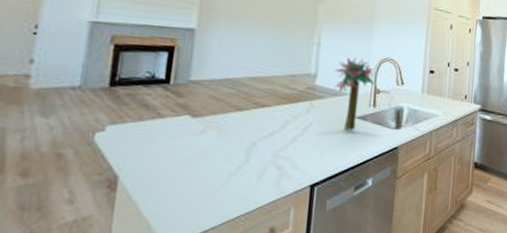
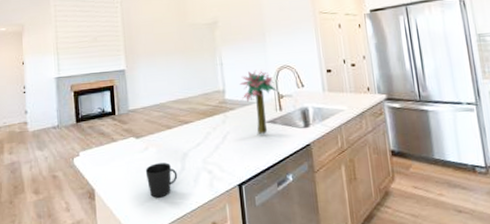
cup: none [196,151,239,194] -> present [145,163,178,198]

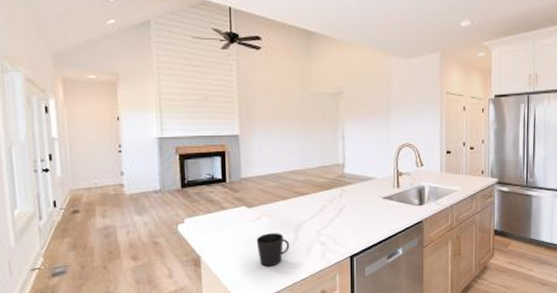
flower bouquet: present [239,69,277,135] -> none [360,145,396,210]

